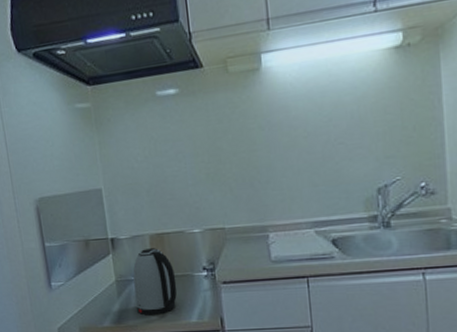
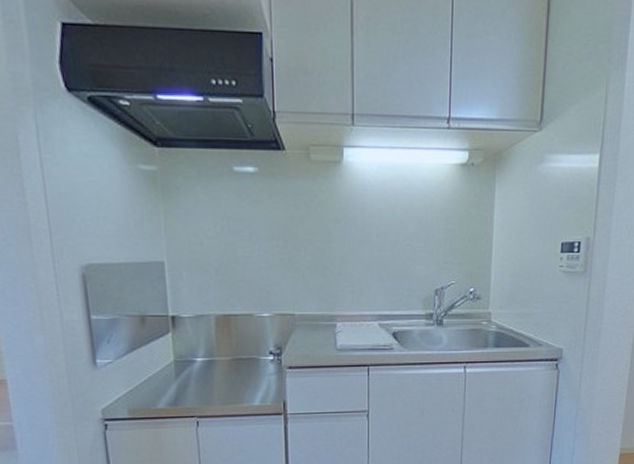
kettle: present [132,248,178,316] -> none [194,329,241,398]

